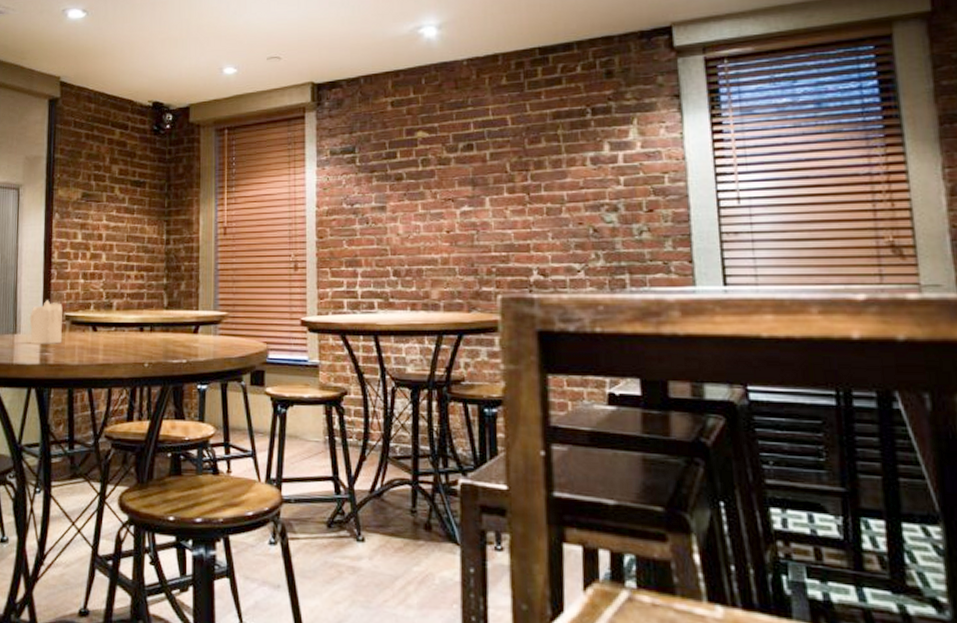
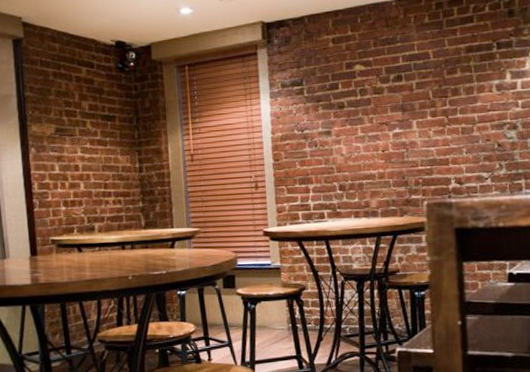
candle: present [29,300,63,344] -> none [17,227,51,267]

